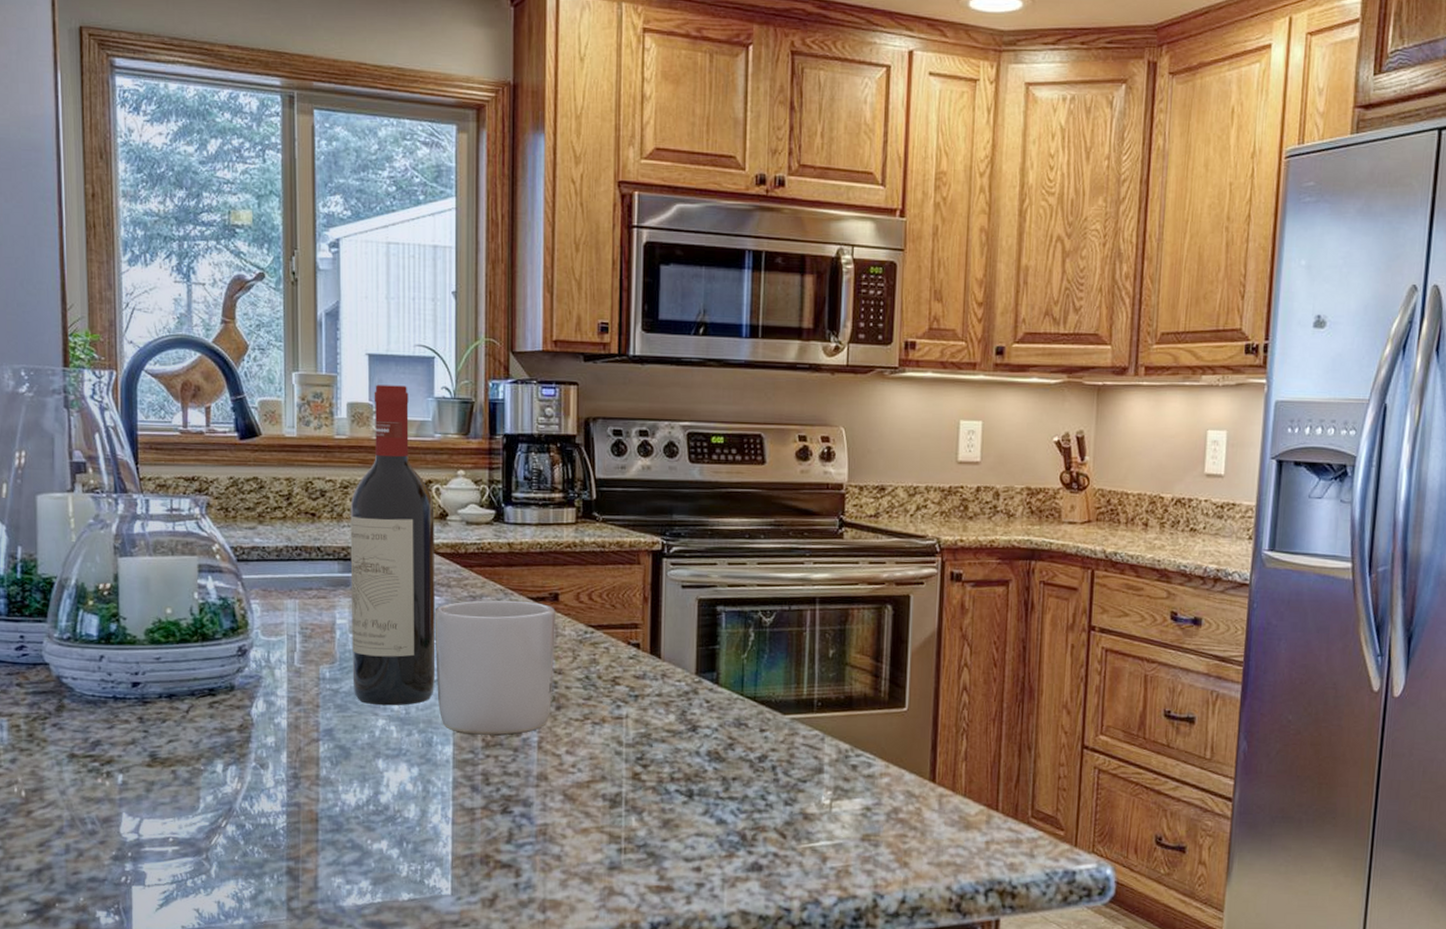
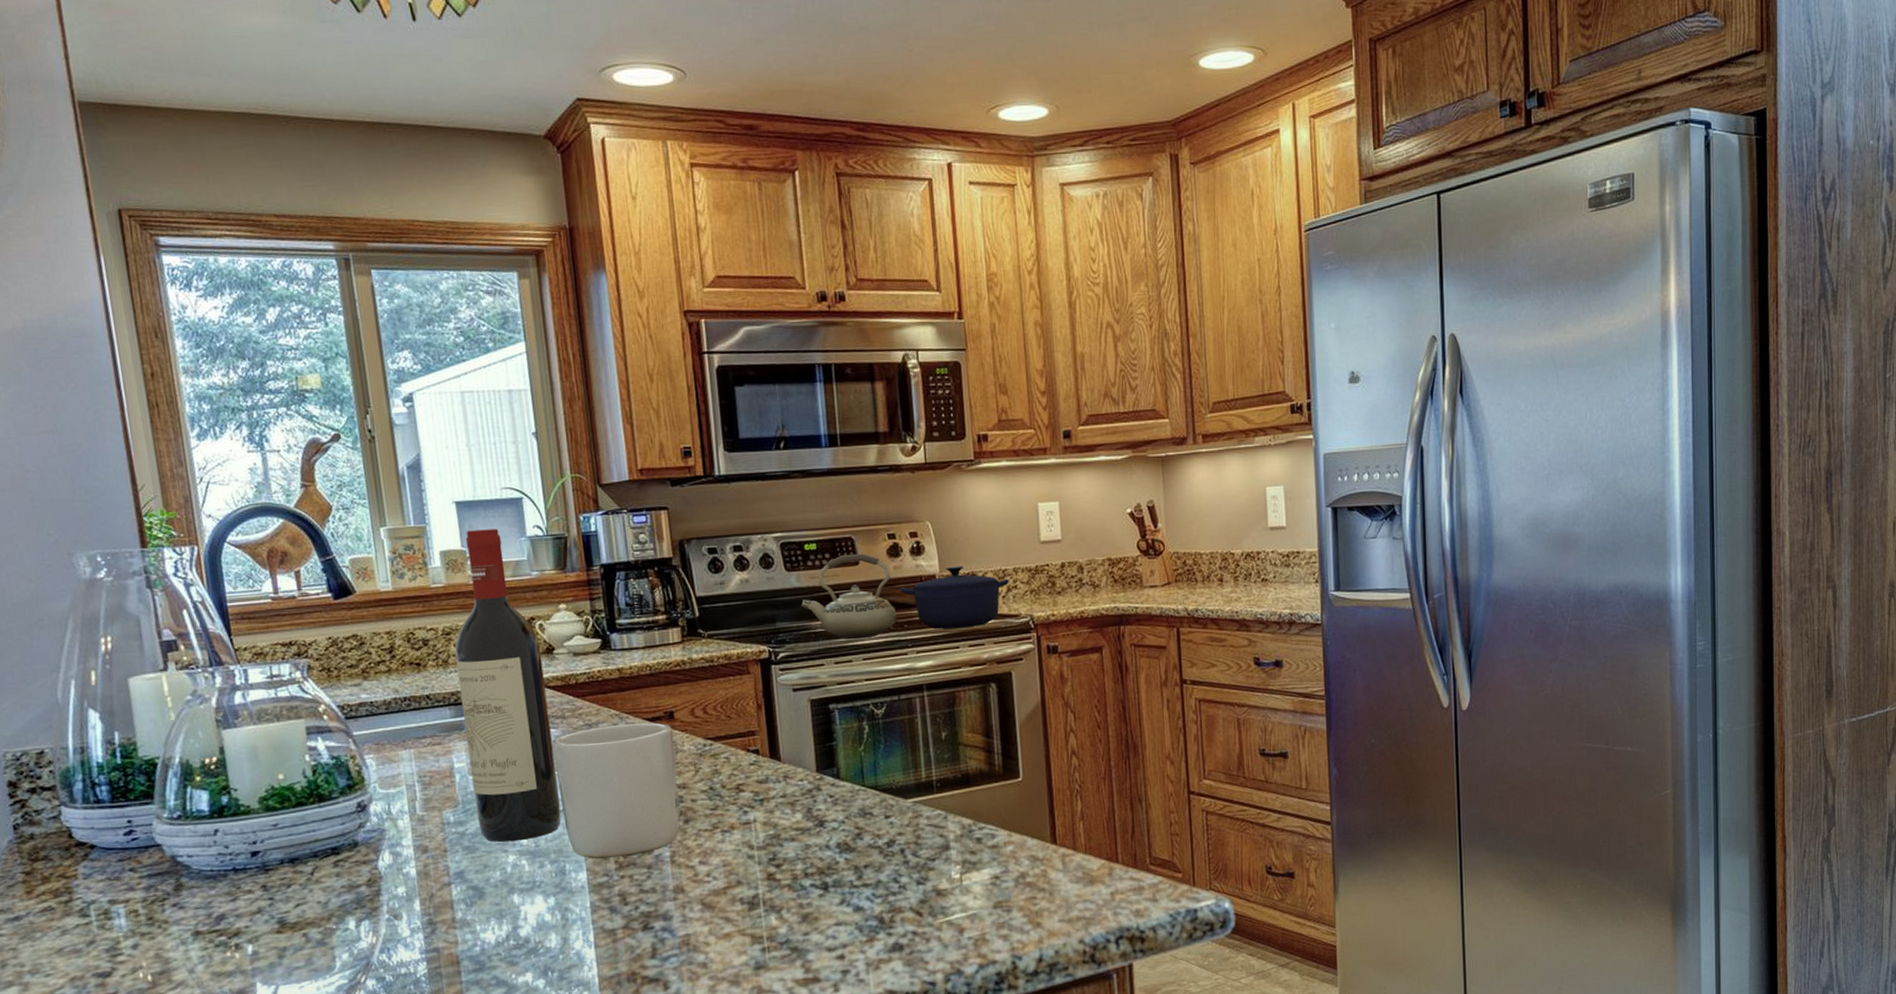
teakettle: none [701,452,798,542] -> present [802,553,898,640]
cooking pot: none [804,477,919,543] -> present [900,565,1009,629]

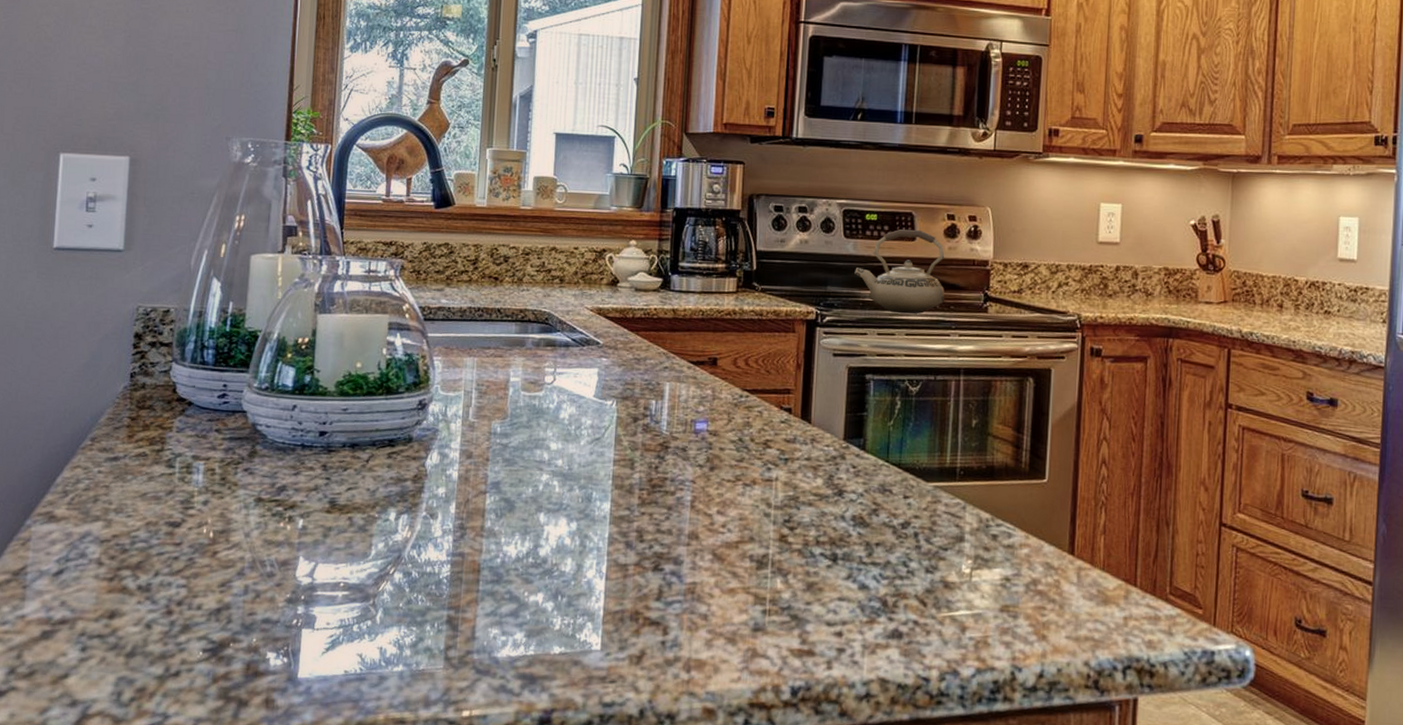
wine bottle: present [454,528,562,842] -> none [521,161,607,462]
mug: present [552,722,680,859] -> none [599,363,714,494]
cooking pot: present [900,565,1009,629] -> none [951,254,1061,318]

